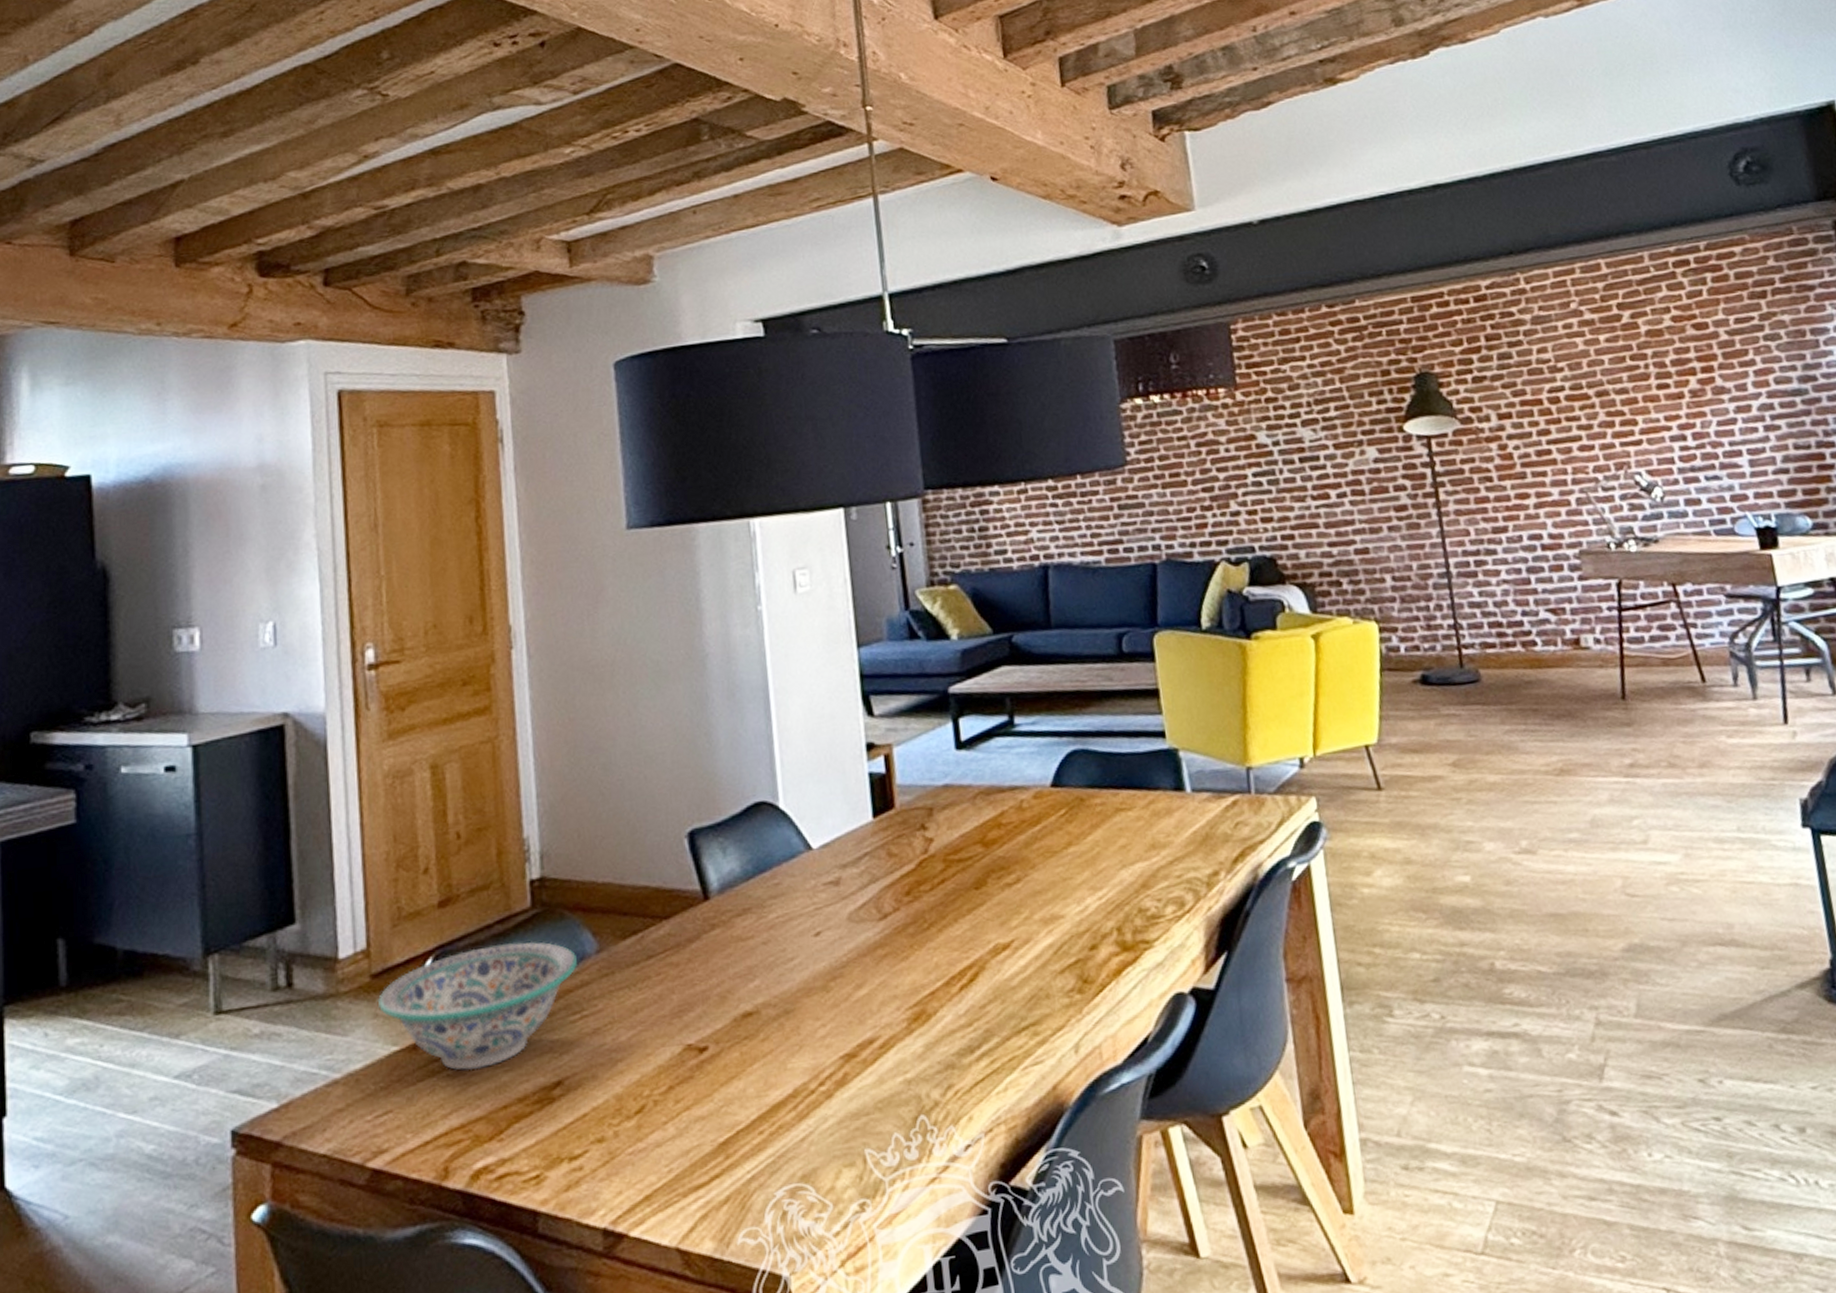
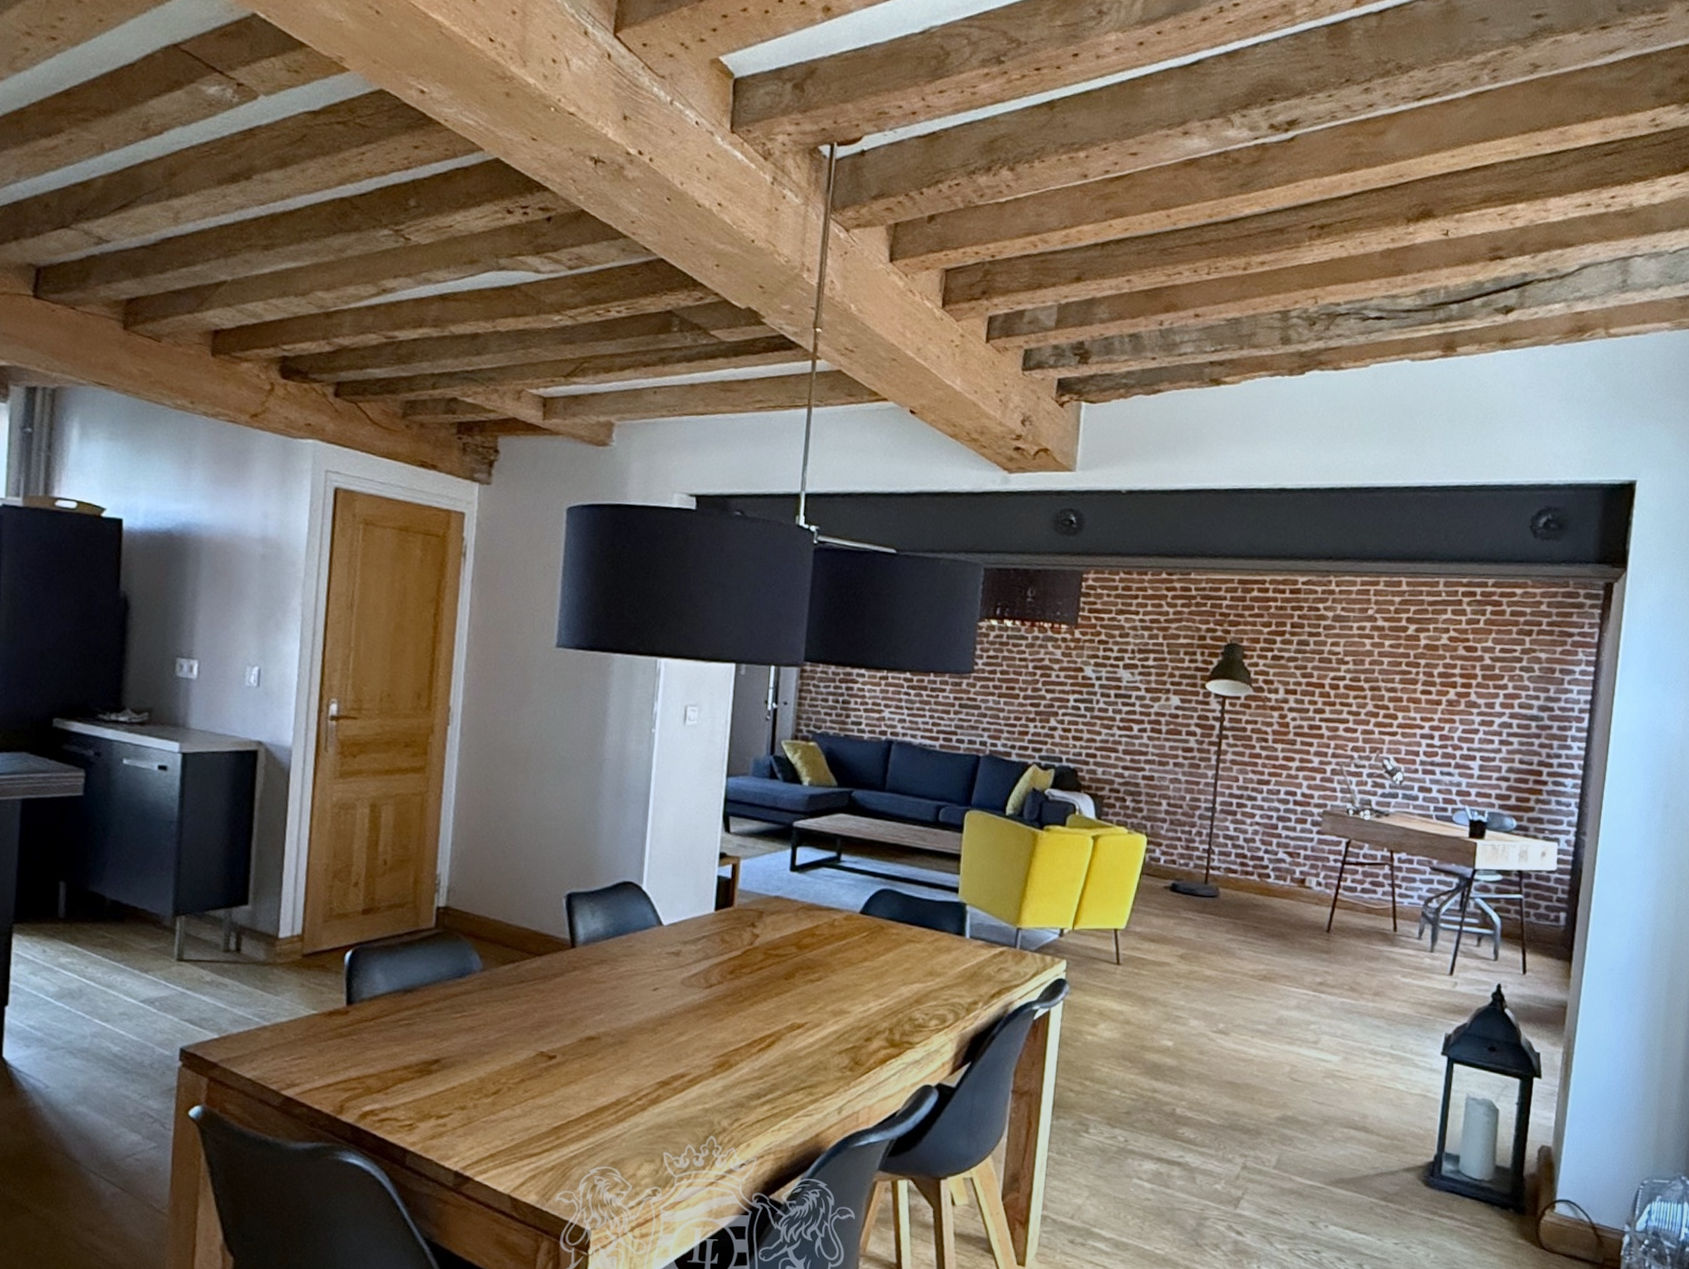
decorative bowl: present [377,941,577,1071] -> none [305,950,465,1040]

